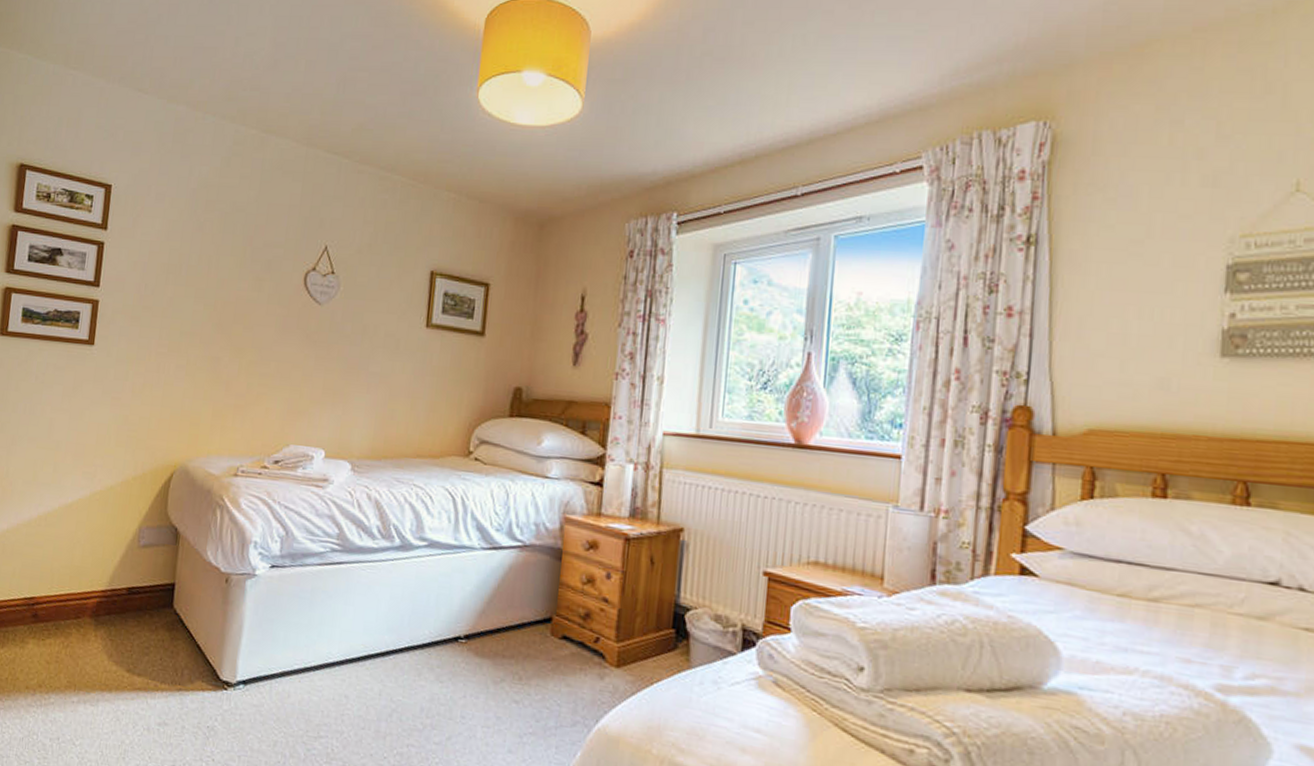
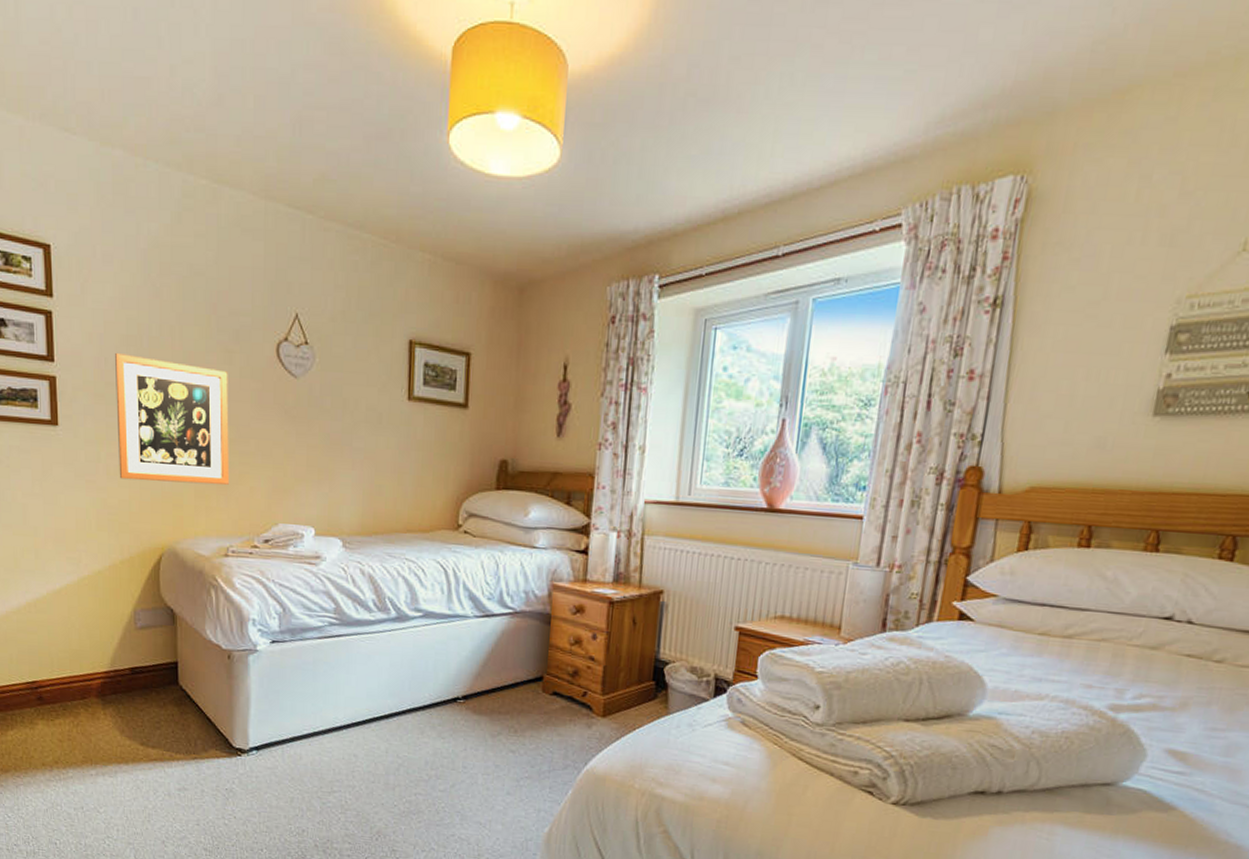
wall art: none [143,280,257,405] -> present [115,353,229,485]

